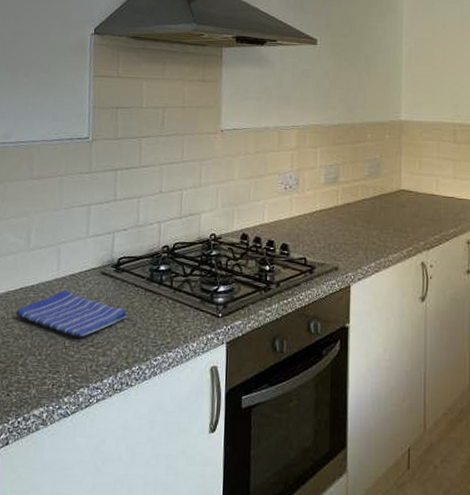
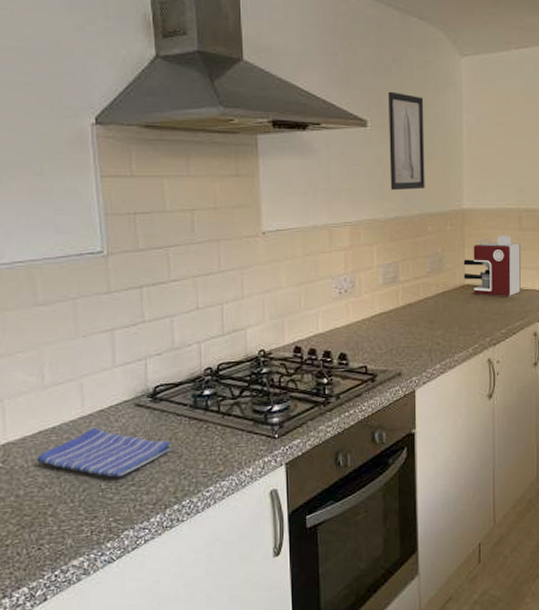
wall art: none [335,15,368,101] -> present [388,91,425,191]
coffee maker: none [400,146,455,205] -> present [463,235,521,297]

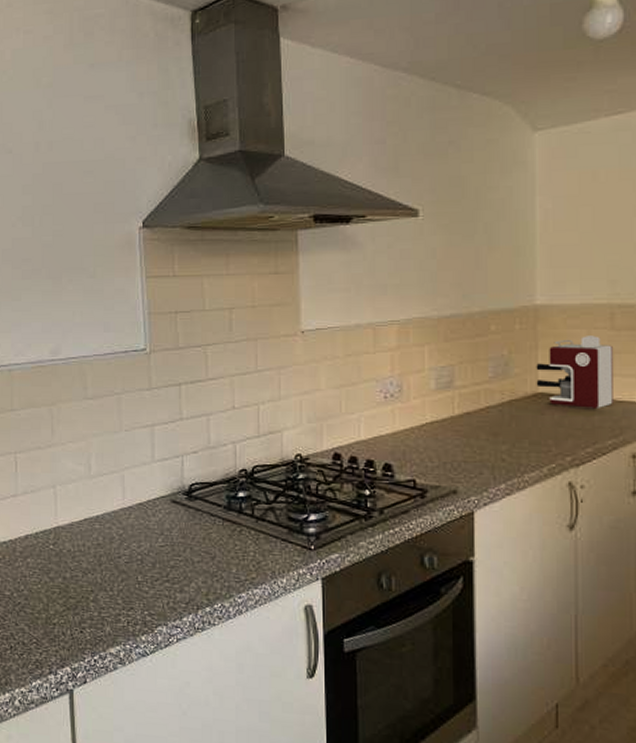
dish towel: present [37,428,171,478] -> none [82,520,204,572]
wall art: present [388,91,425,191] -> none [444,176,488,286]

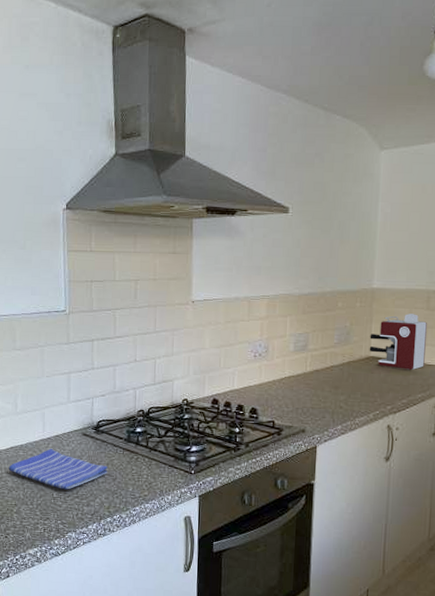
dish towel: none [82,520,204,572] -> present [8,449,108,490]

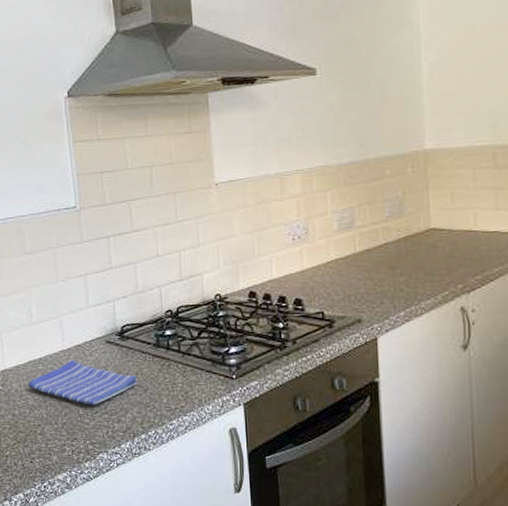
coffee maker: present [369,313,427,371] -> none [427,174,499,241]

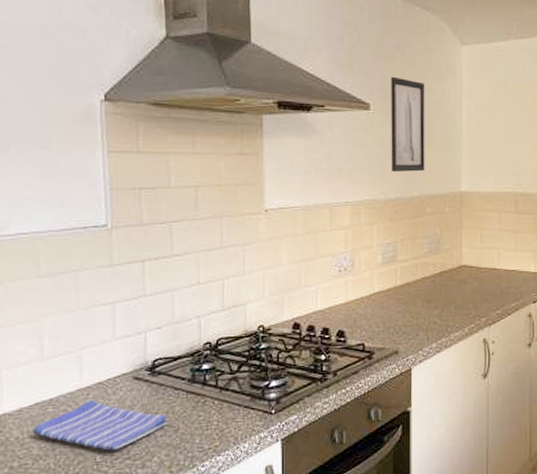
wall art: none [338,37,381,136] -> present [391,76,425,173]

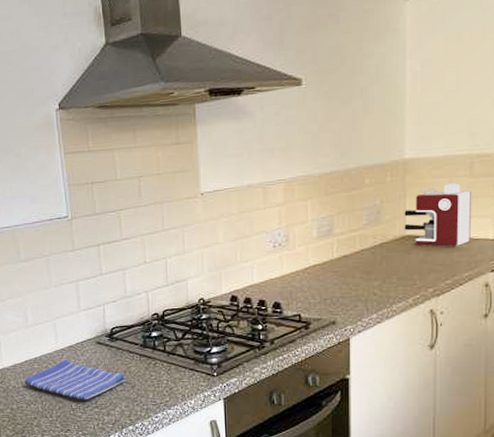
wall art: present [391,76,425,173] -> none [324,46,363,146]
coffee maker: none [461,218,516,279] -> present [404,183,471,248]

